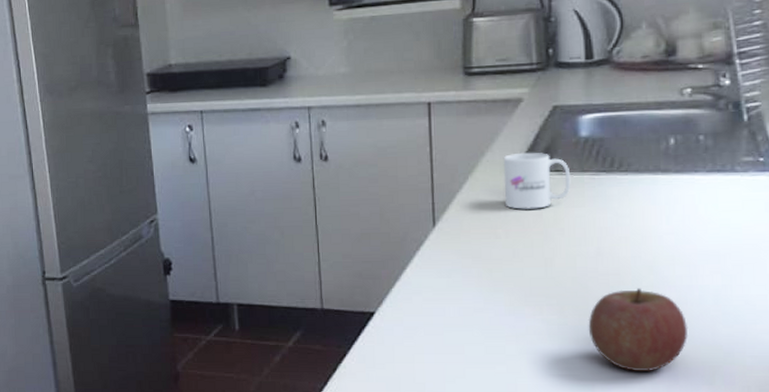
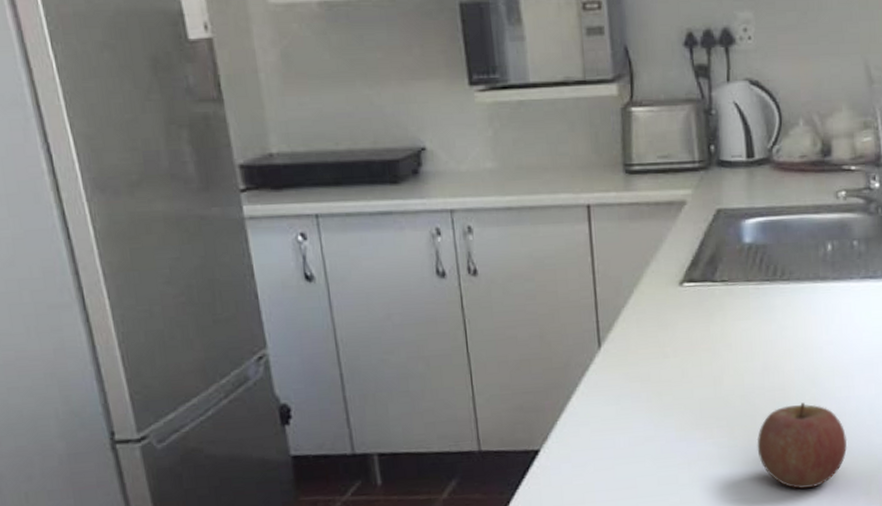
mug: present [503,152,571,210] -> none [668,261,737,325]

